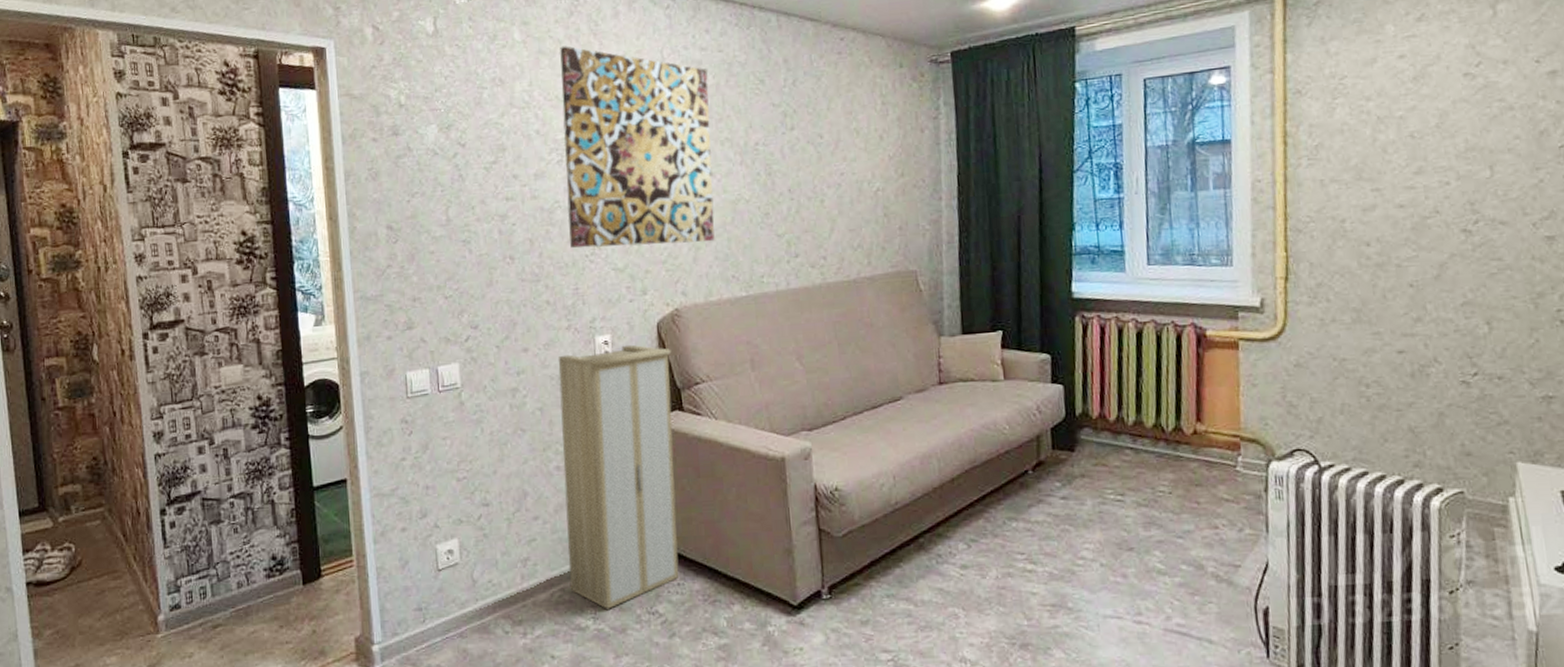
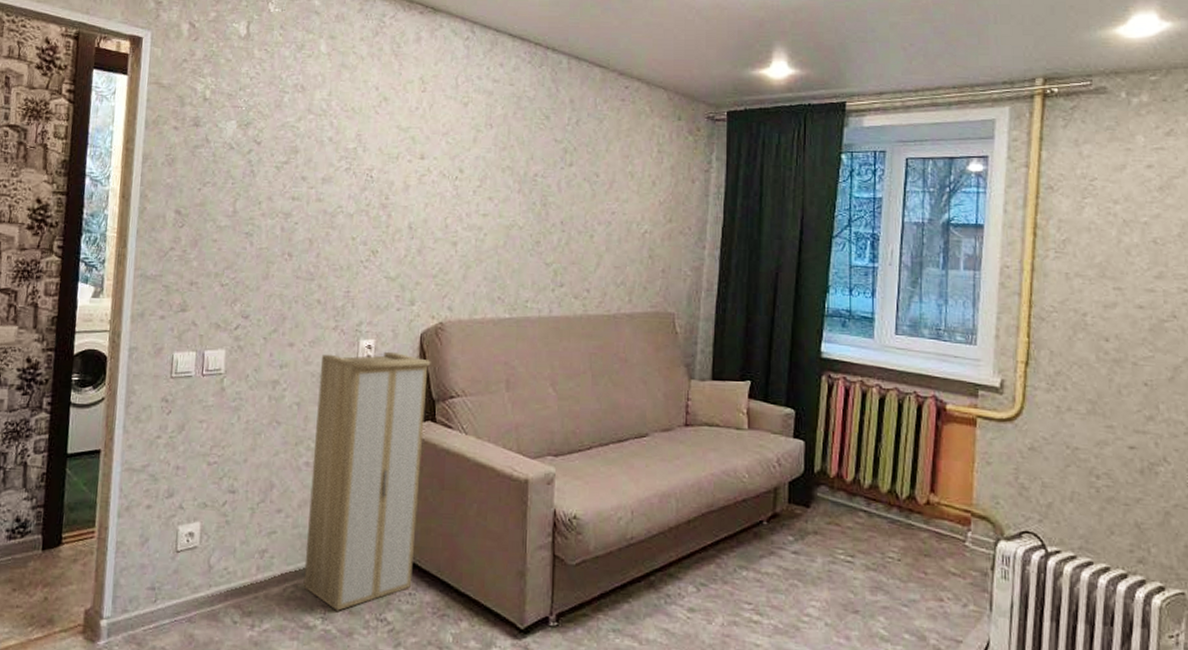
wall art: present [560,46,715,248] -> none [347,62,497,262]

